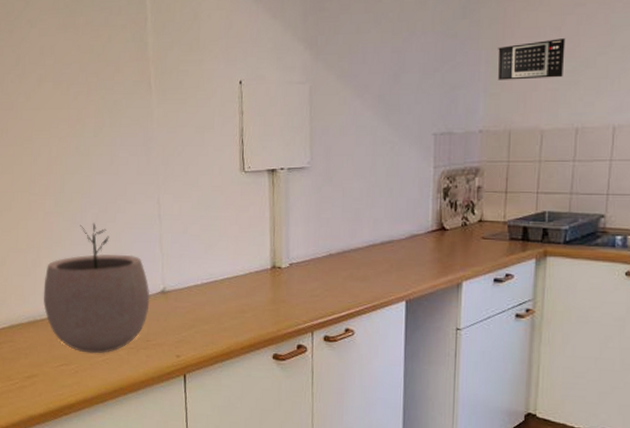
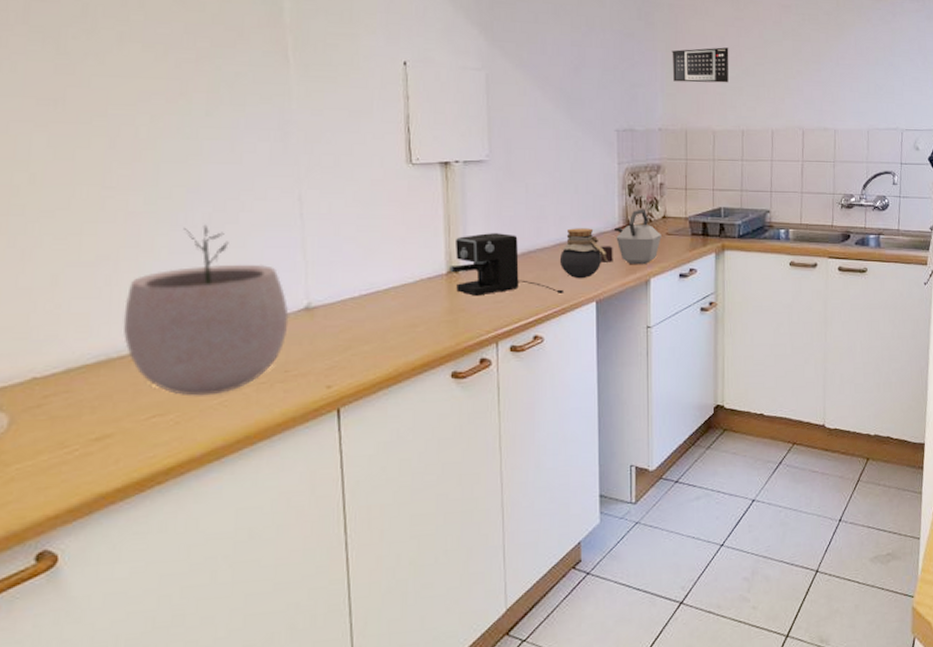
coffee maker: none [273,233,376,293] -> present [449,233,565,296]
jar: none [371,230,419,279] -> present [559,228,608,279]
kettle: none [411,212,477,268] -> present [600,209,662,265]

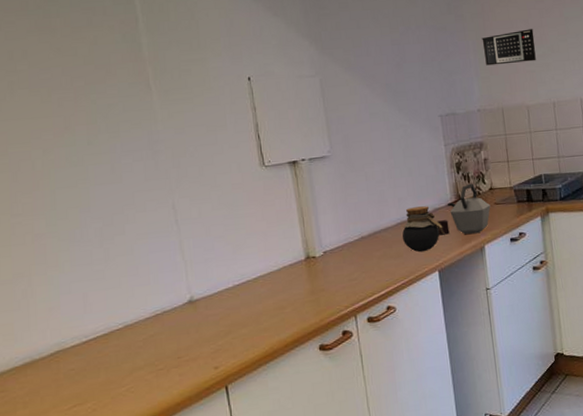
plant pot: present [122,224,289,396] -> none [40,238,177,386]
coffee maker: present [449,233,565,296] -> none [307,218,410,277]

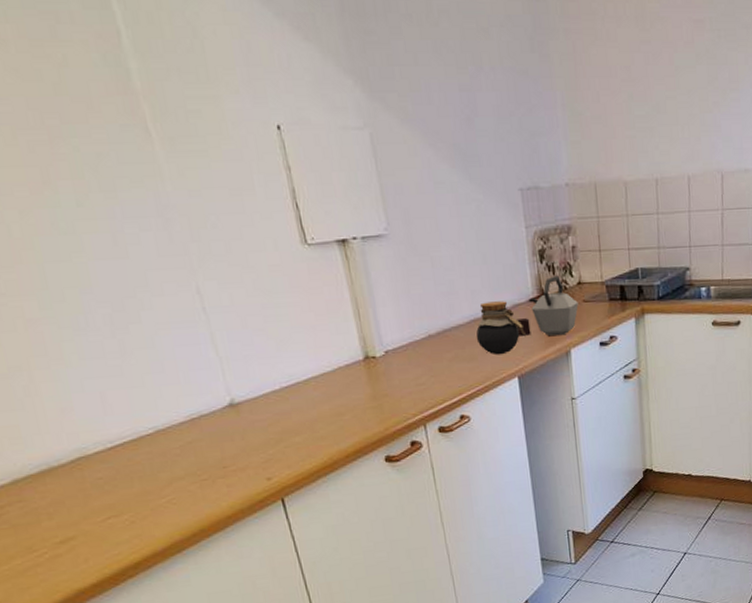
calendar: present [481,29,536,66] -> none [572,79,638,126]

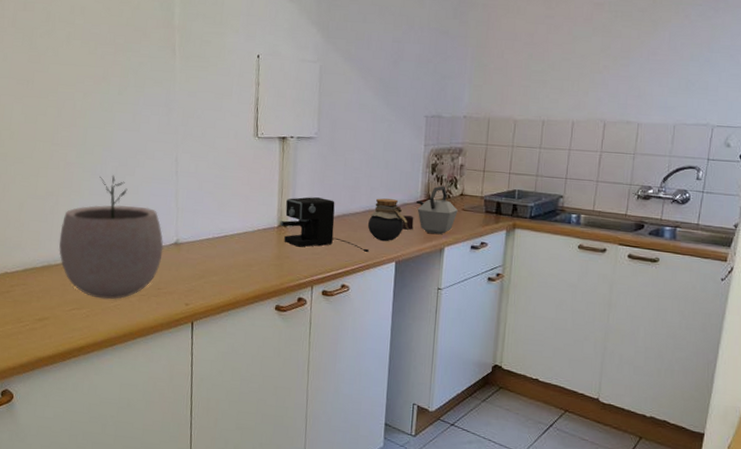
plant pot: none [49,326,217,497] -> present [59,175,164,300]
coffee maker: none [365,313,485,380] -> present [280,197,370,253]

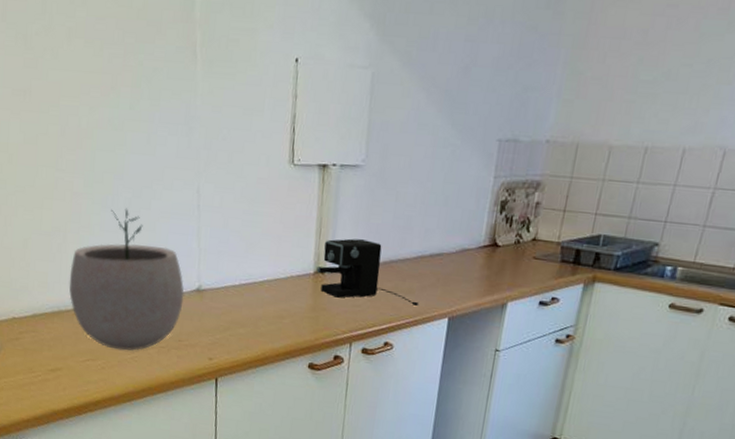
jar: present [367,198,409,242] -> none [418,241,467,294]
kettle: present [402,186,458,235] -> none [459,228,528,288]

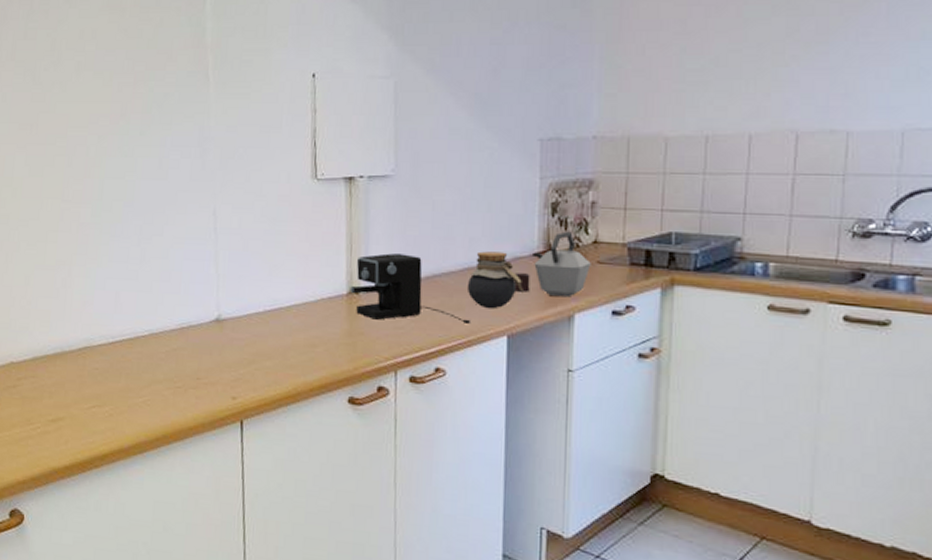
plant pot: present [69,208,184,351] -> none [73,236,202,394]
jar: none [418,241,467,294] -> present [466,251,523,309]
kettle: none [459,228,528,288] -> present [514,231,591,298]

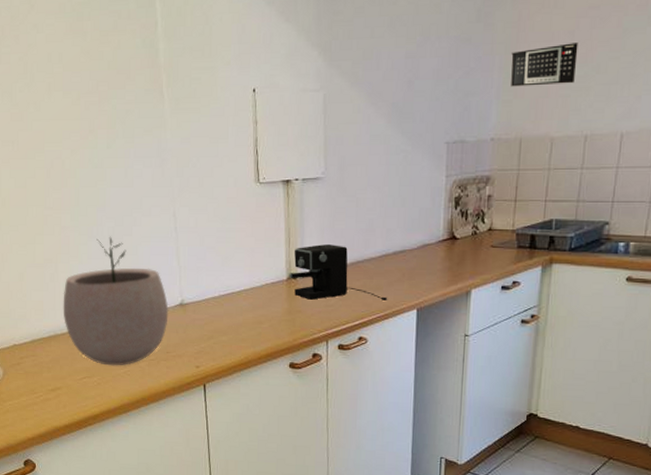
plant pot: none [73,236,202,394] -> present [63,236,169,366]
jar: present [466,251,523,309] -> none [384,240,430,288]
kettle: present [514,231,591,298] -> none [422,221,486,276]
calendar: none [613,32,692,79] -> present [511,43,578,87]

